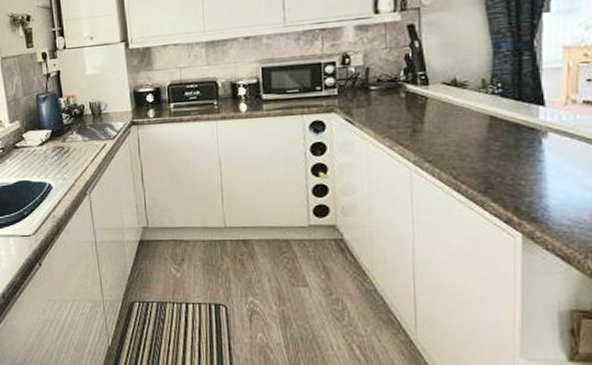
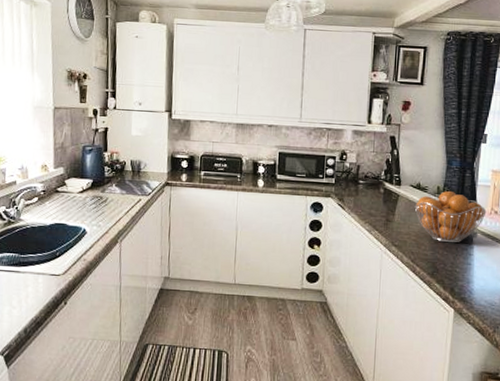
fruit basket: none [451,81,560,150] -> present [414,190,487,243]

